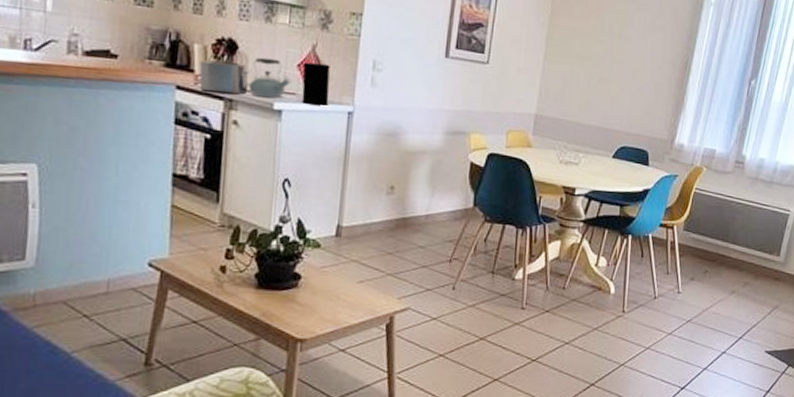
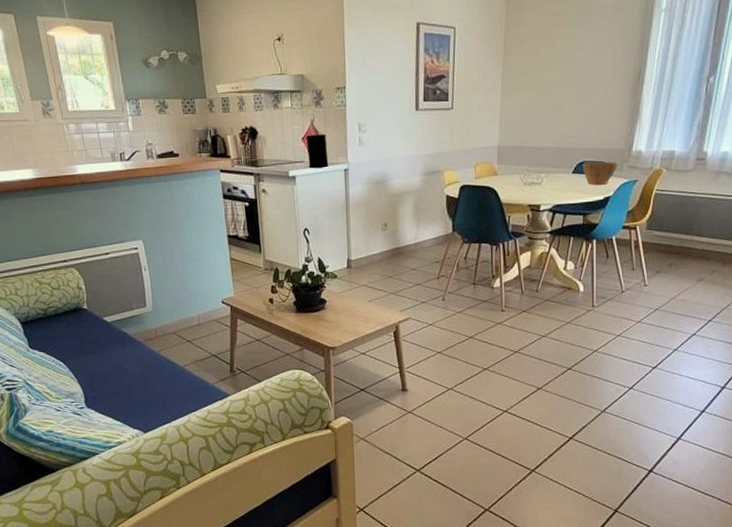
toaster: present [199,60,250,95] -> none [233,144,269,172]
kettle: present [250,57,292,99] -> none [269,136,299,169]
bowl: none [623,147,659,175] -> present [582,161,617,185]

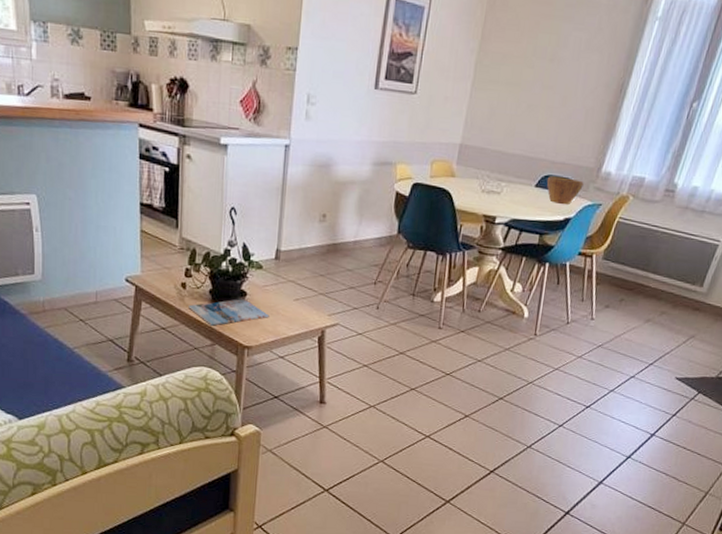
magazine: none [277,306,348,333] -> present [188,299,269,326]
canister: present [306,134,329,169] -> none [244,98,269,140]

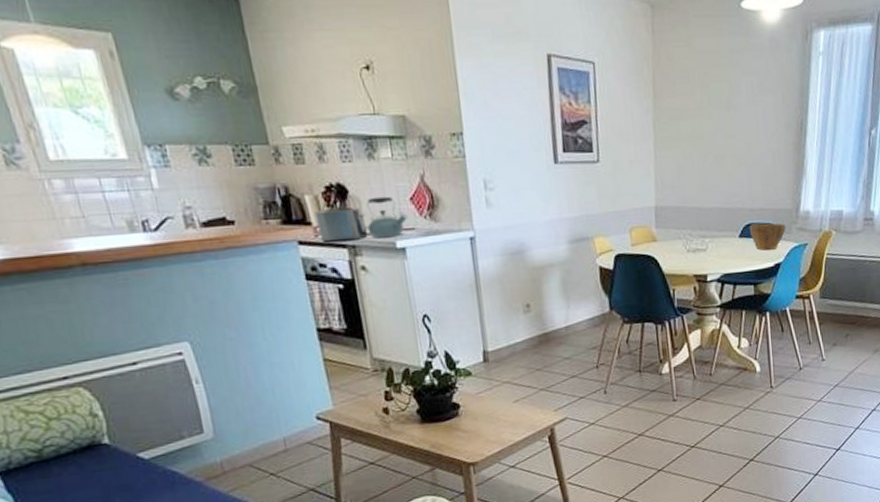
toaster: none [157,99,199,131] -> present [314,206,368,244]
magazine: present [188,299,269,326] -> none [396,412,490,449]
kettle: none [200,95,235,134] -> present [365,196,408,239]

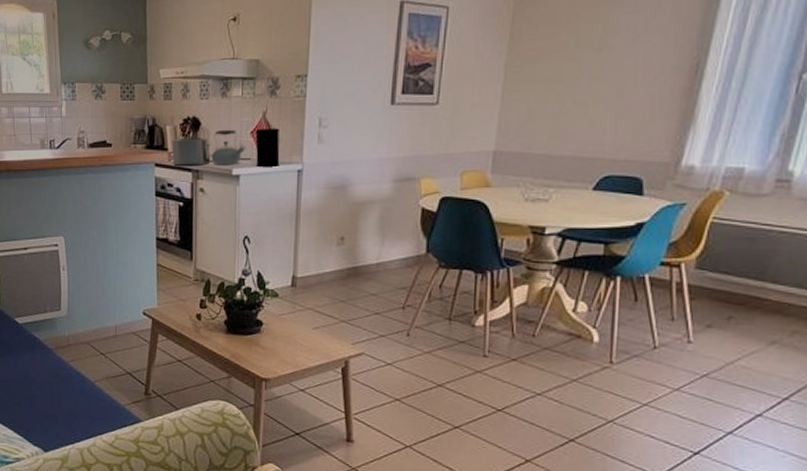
canister: none [415,193,449,238] -> present [255,128,280,168]
bowl: present [749,223,786,251] -> none [607,176,658,207]

